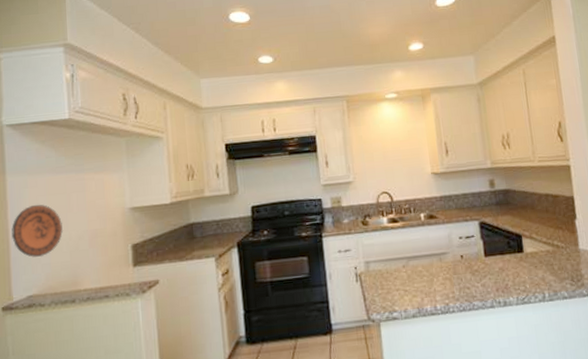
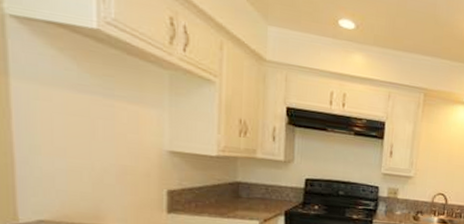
decorative plate: present [12,204,64,258] -> none [17,121,85,183]

